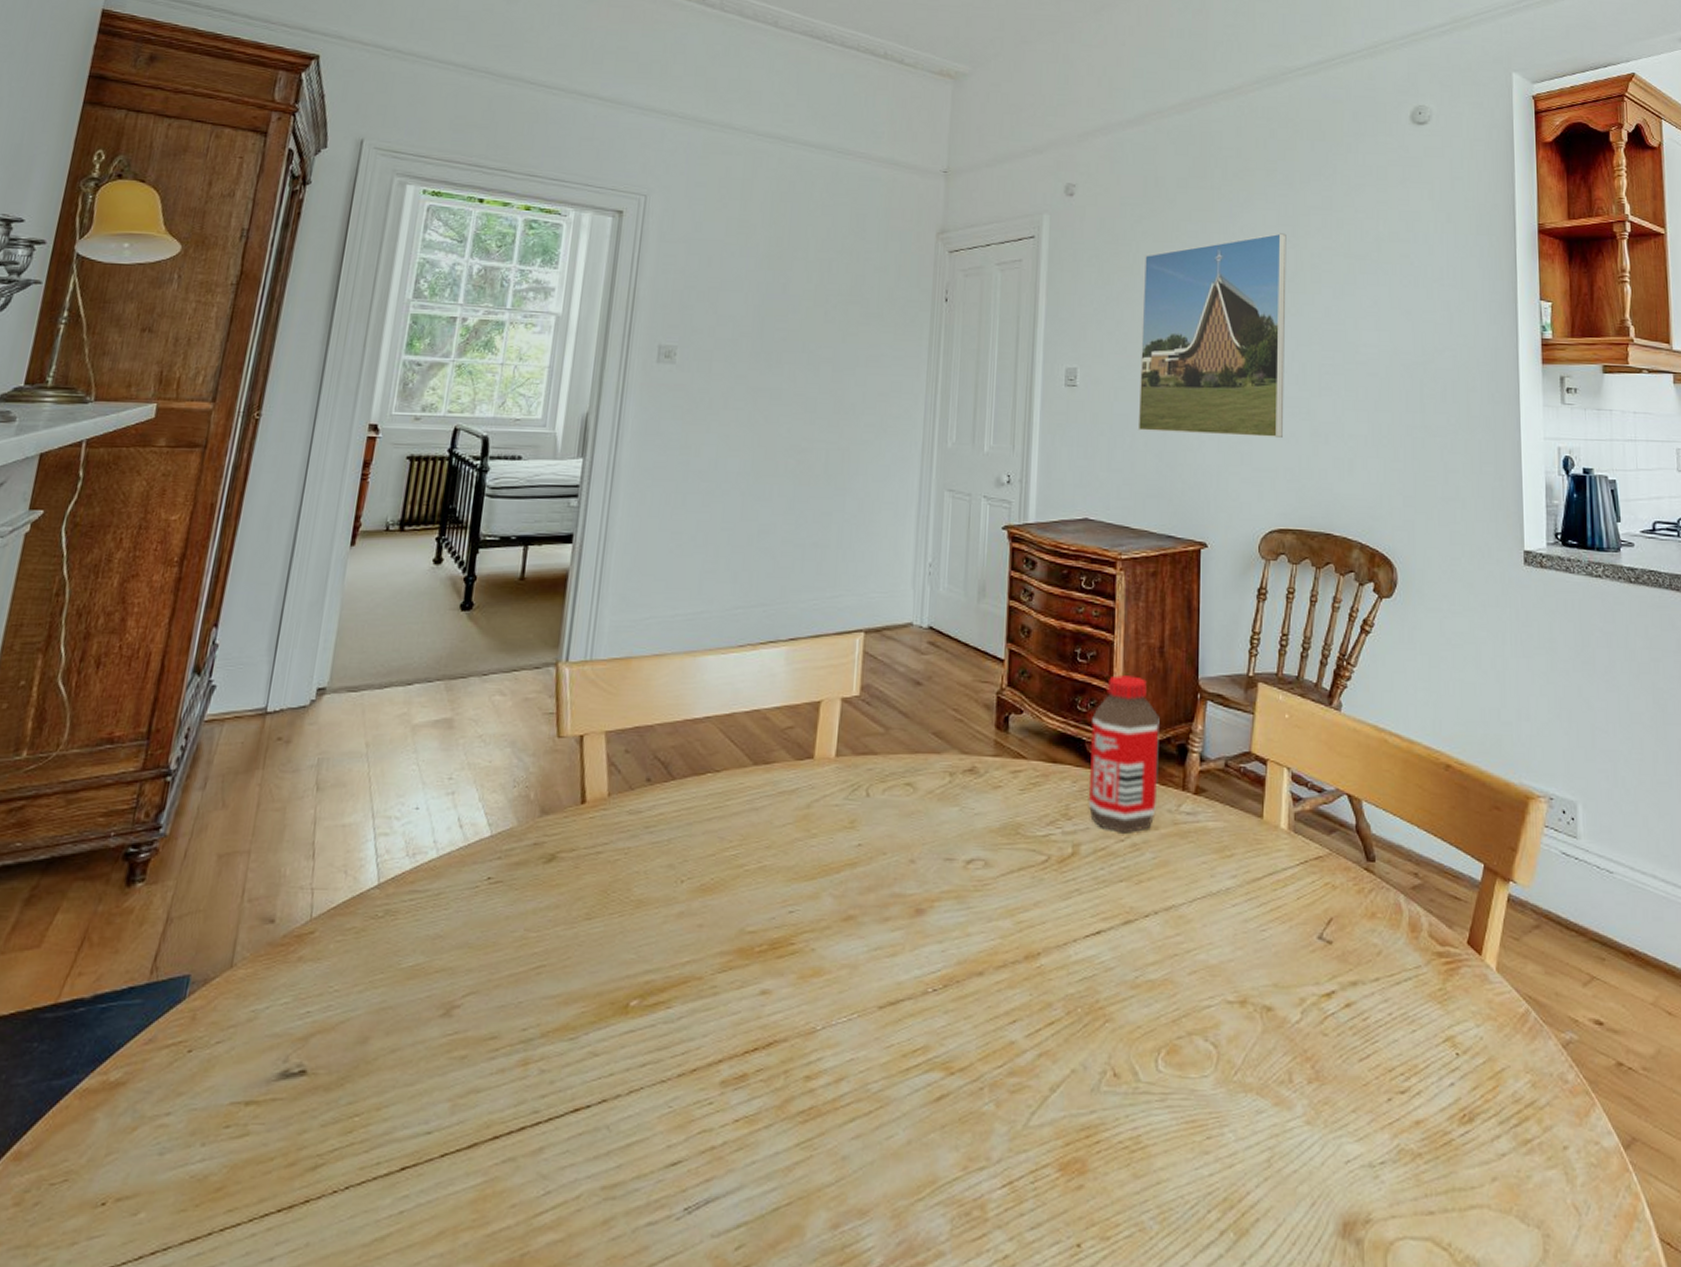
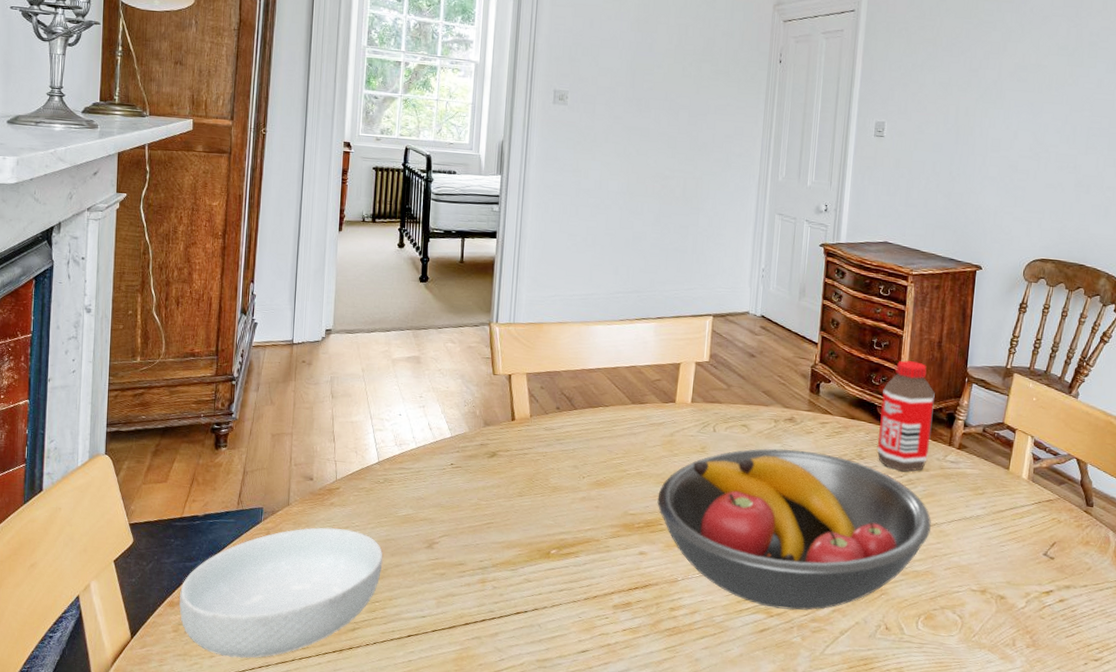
cereal bowl: none [29,998,374,1241] -> present [179,527,383,659]
fruit bowl: none [787,813,1167,1060] -> present [657,448,932,610]
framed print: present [1137,233,1287,437] -> none [931,13,1071,186]

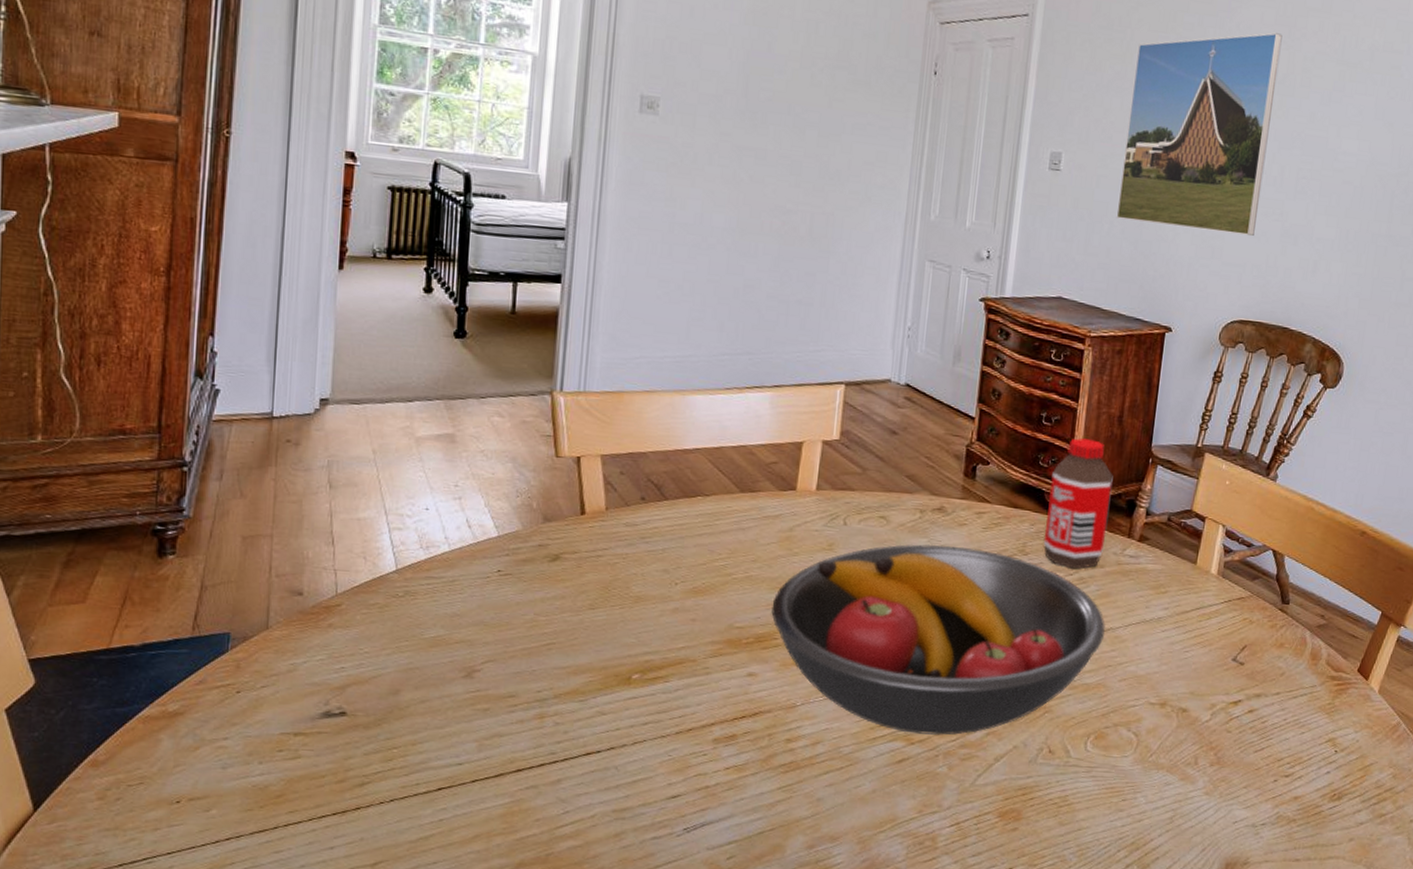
cereal bowl: present [179,527,383,659] -> none [106,655,404,829]
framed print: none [931,13,1071,186] -> present [1116,32,1283,236]

